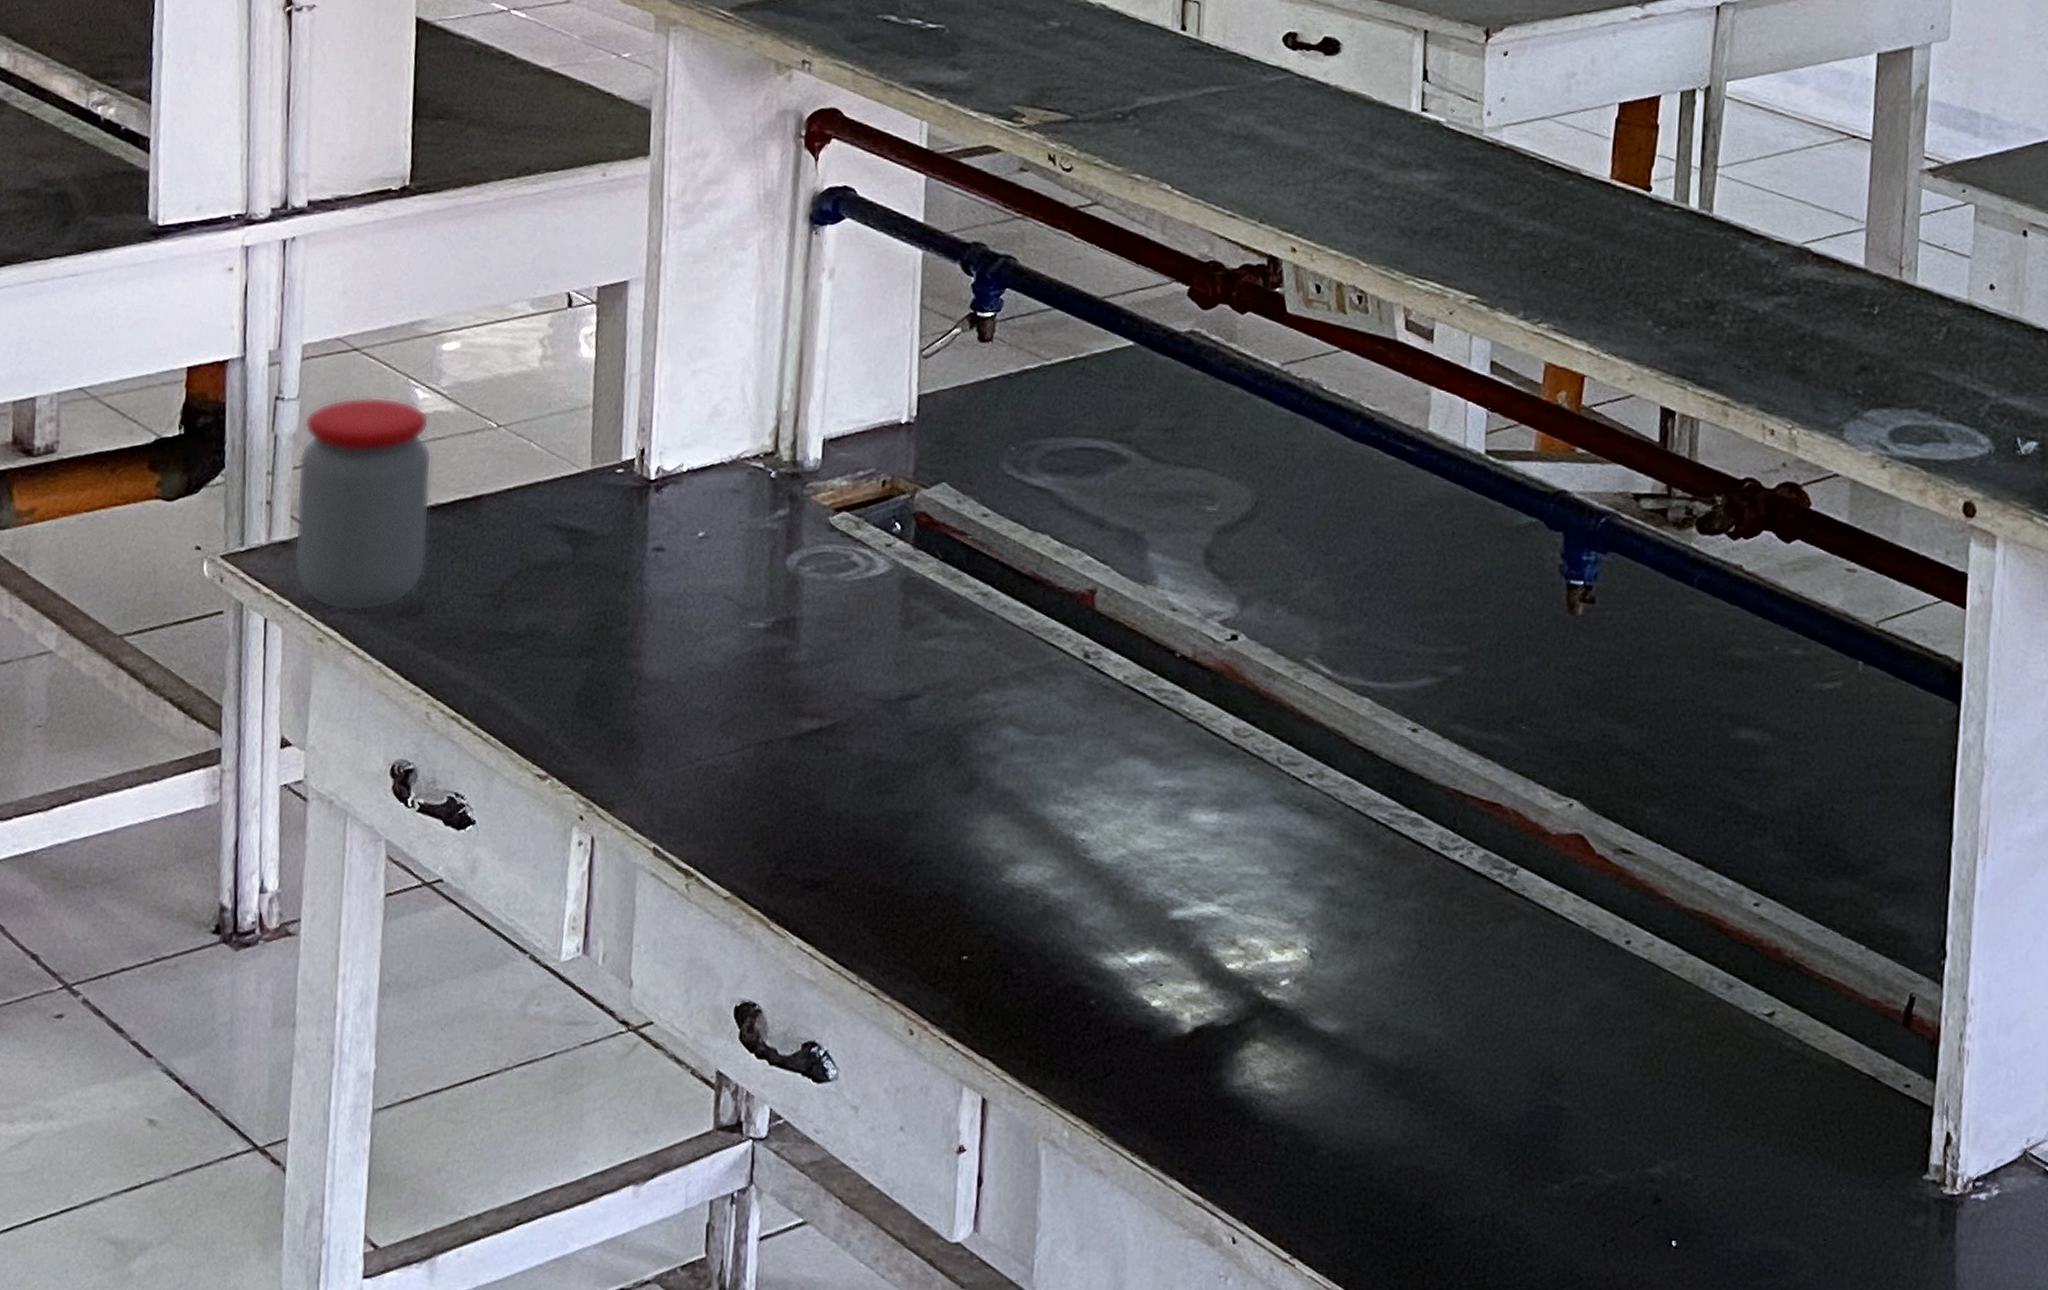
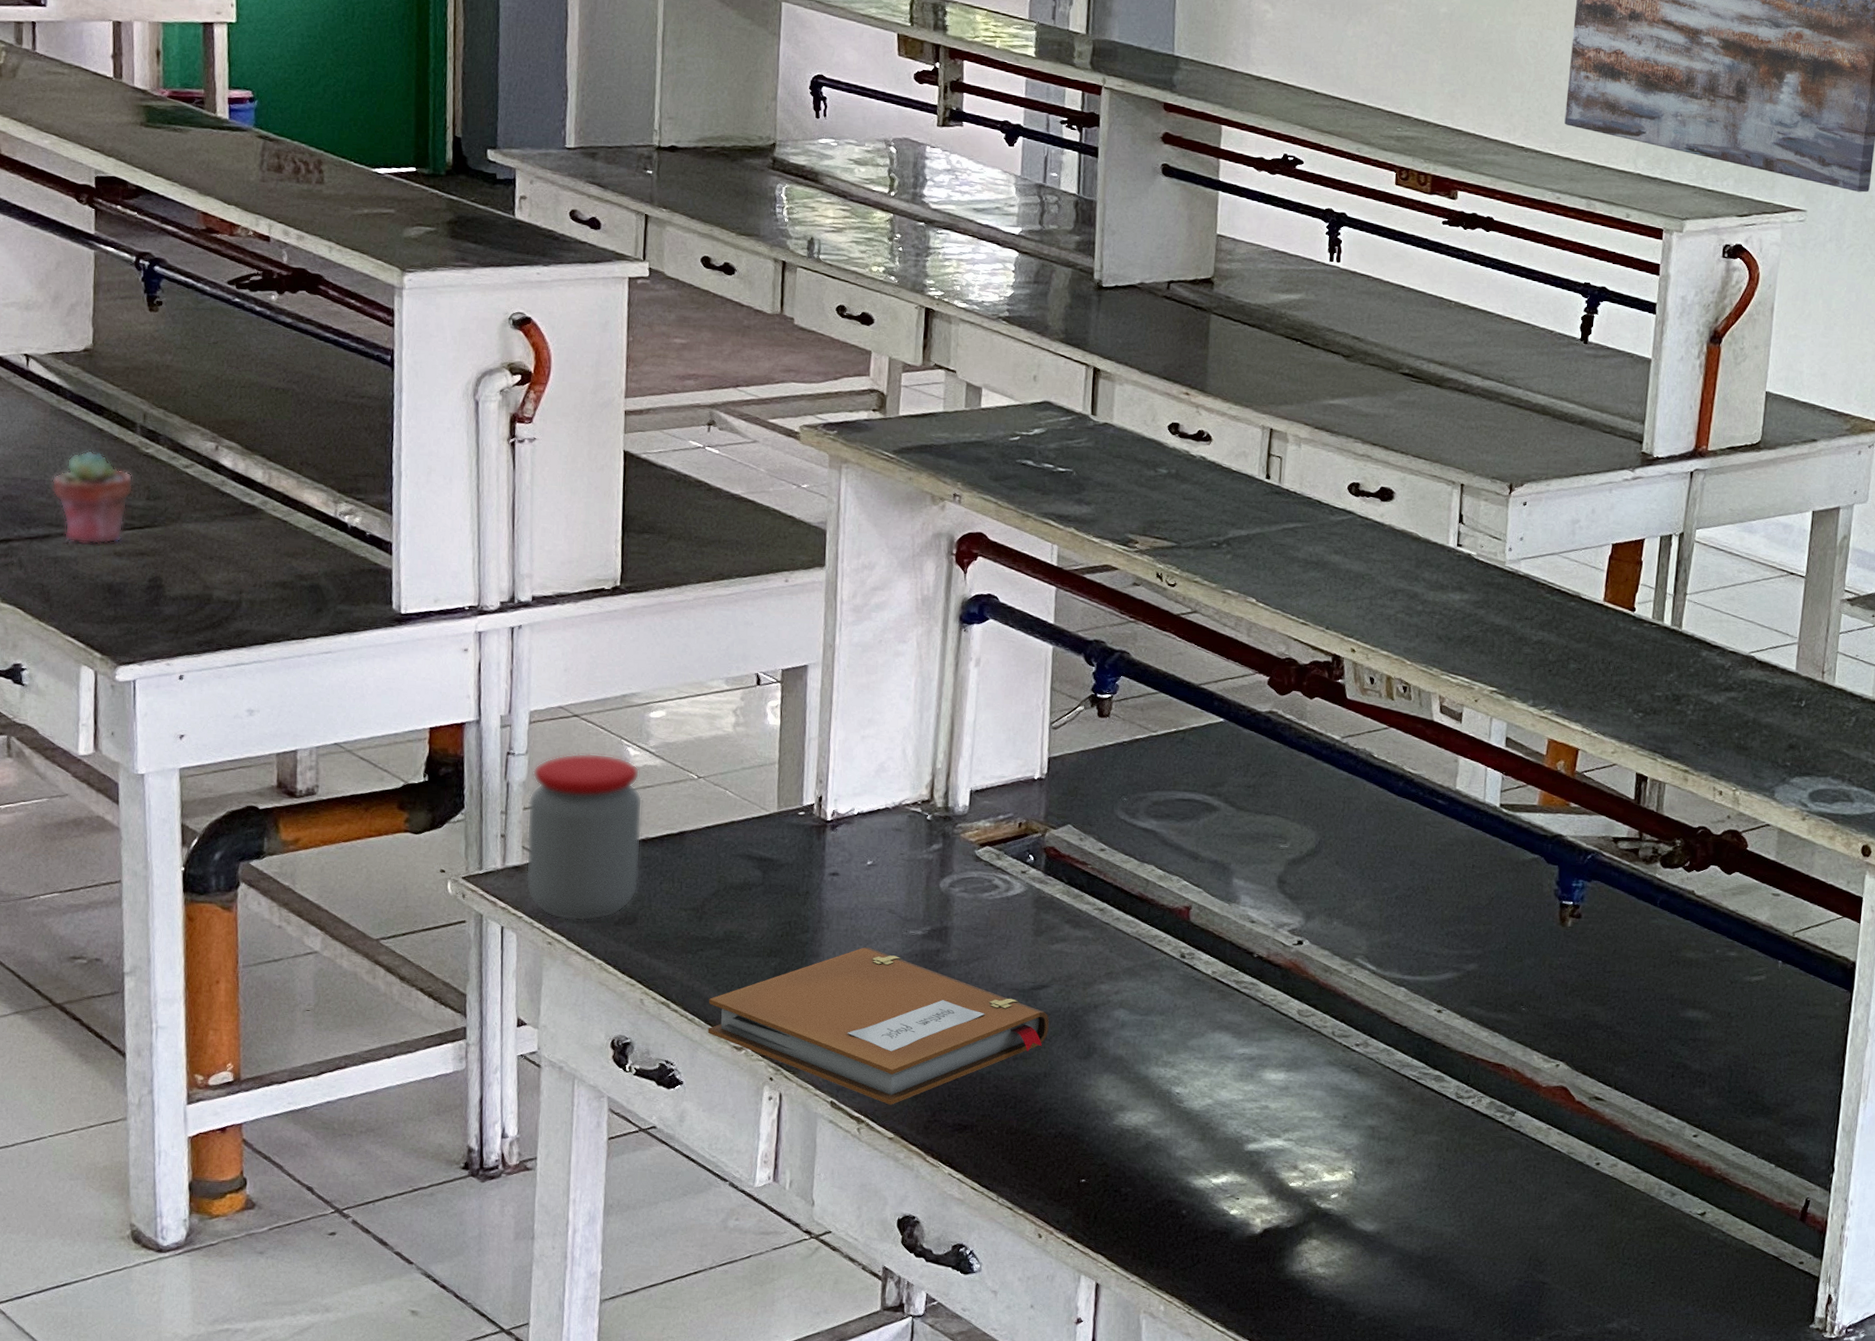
notebook: none [505,644,921,854] -> present [707,947,1049,1105]

